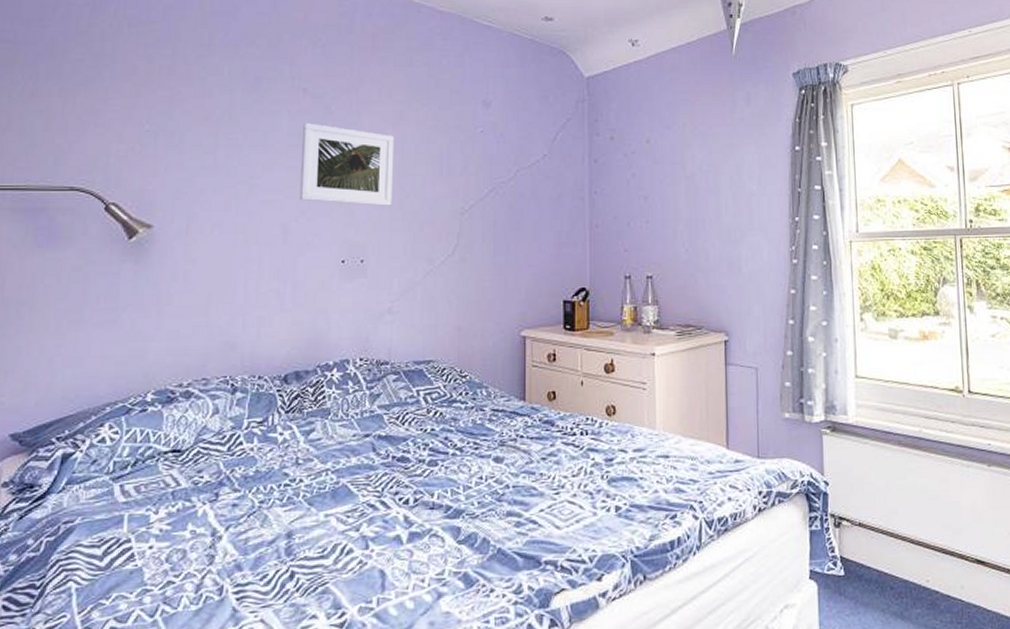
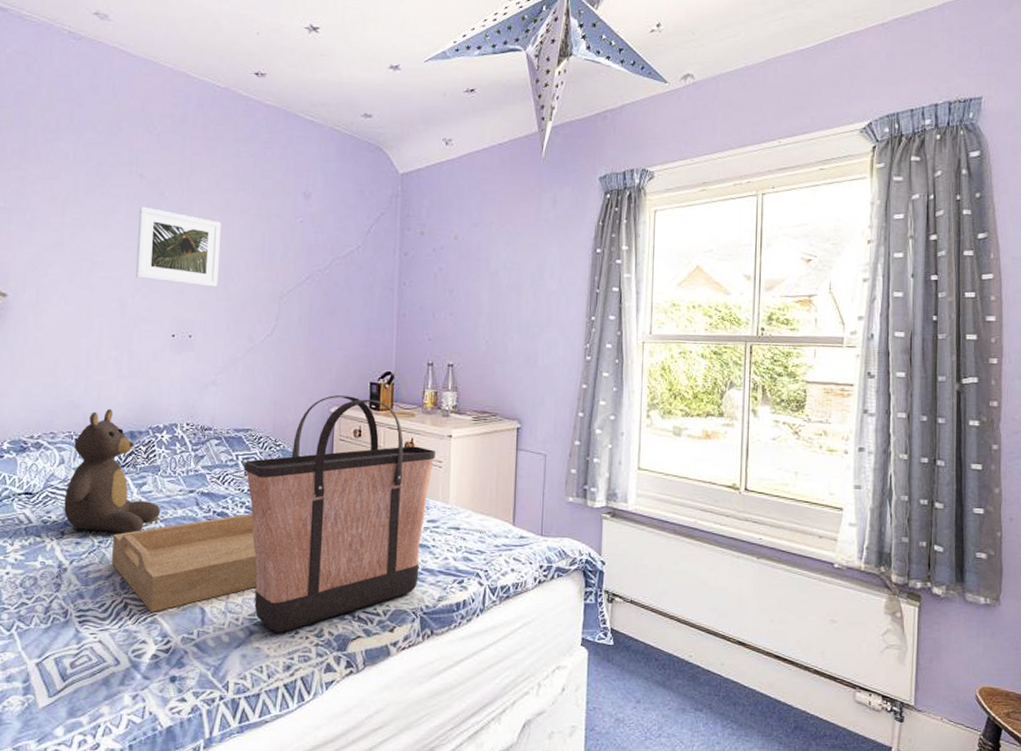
teddy bear: none [218,348,332,491] -> present [64,409,161,535]
serving tray: none [275,456,445,580] -> present [112,513,258,612]
shopping bag: none [426,317,638,593] -> present [243,395,435,633]

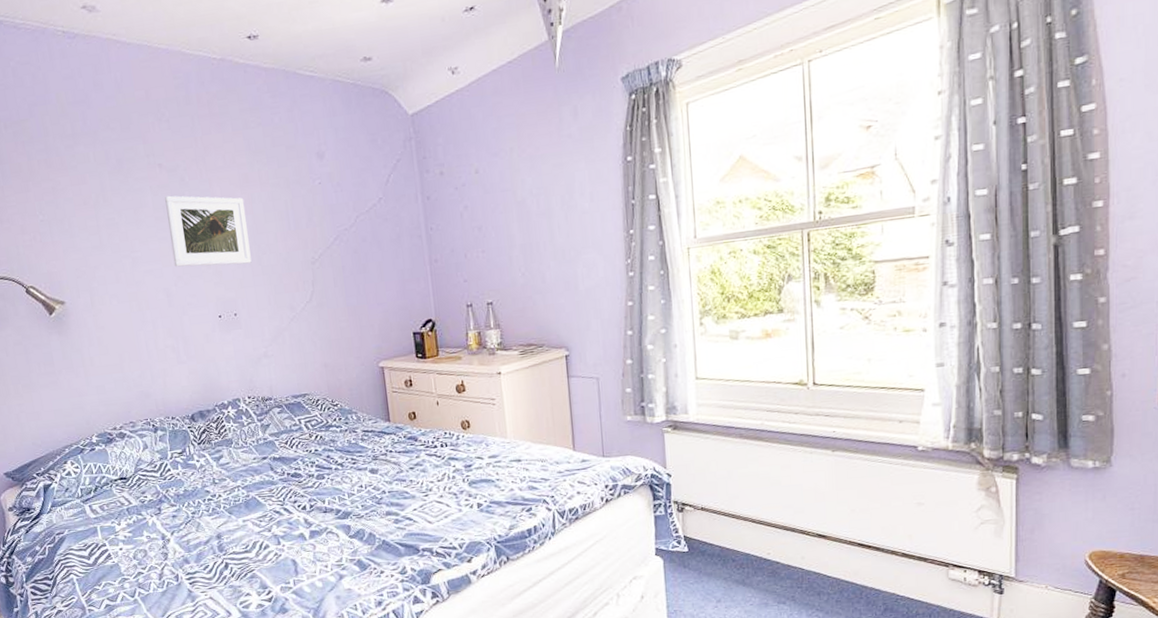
teddy bear: present [64,409,161,535] -> none [152,394,241,504]
serving tray: present [112,513,258,612] -> none [203,471,339,569]
shopping bag: present [243,395,435,633] -> none [307,348,488,574]

